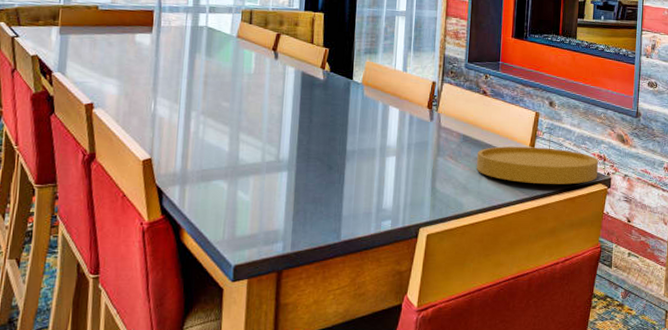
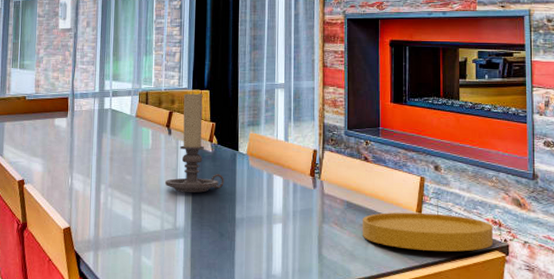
candle holder: none [269,13,336,123] -> present [165,91,224,193]

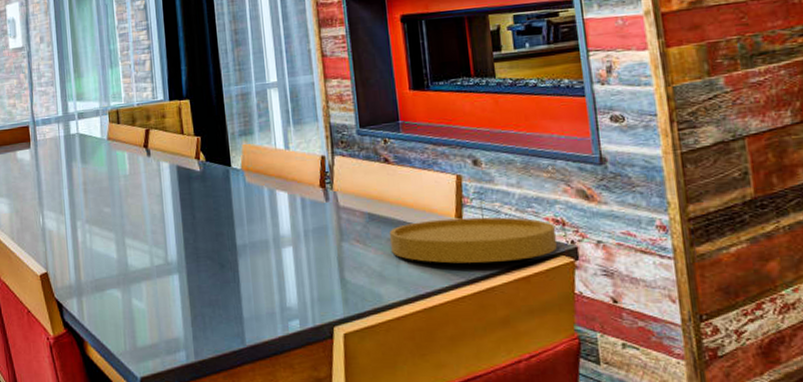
candle holder: present [165,91,224,193] -> none [150,103,219,221]

